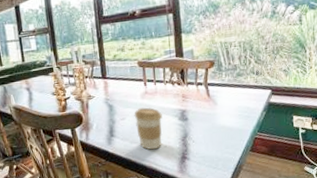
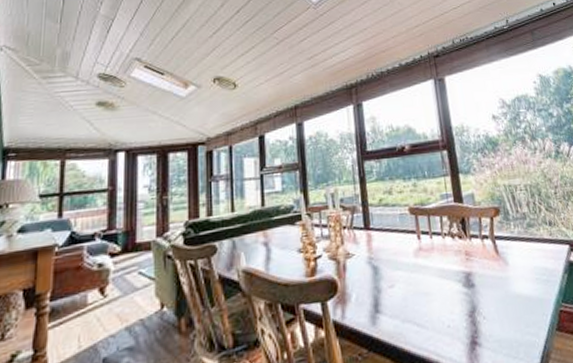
coffee cup: present [134,107,163,150] -> none [405,269,444,332]

